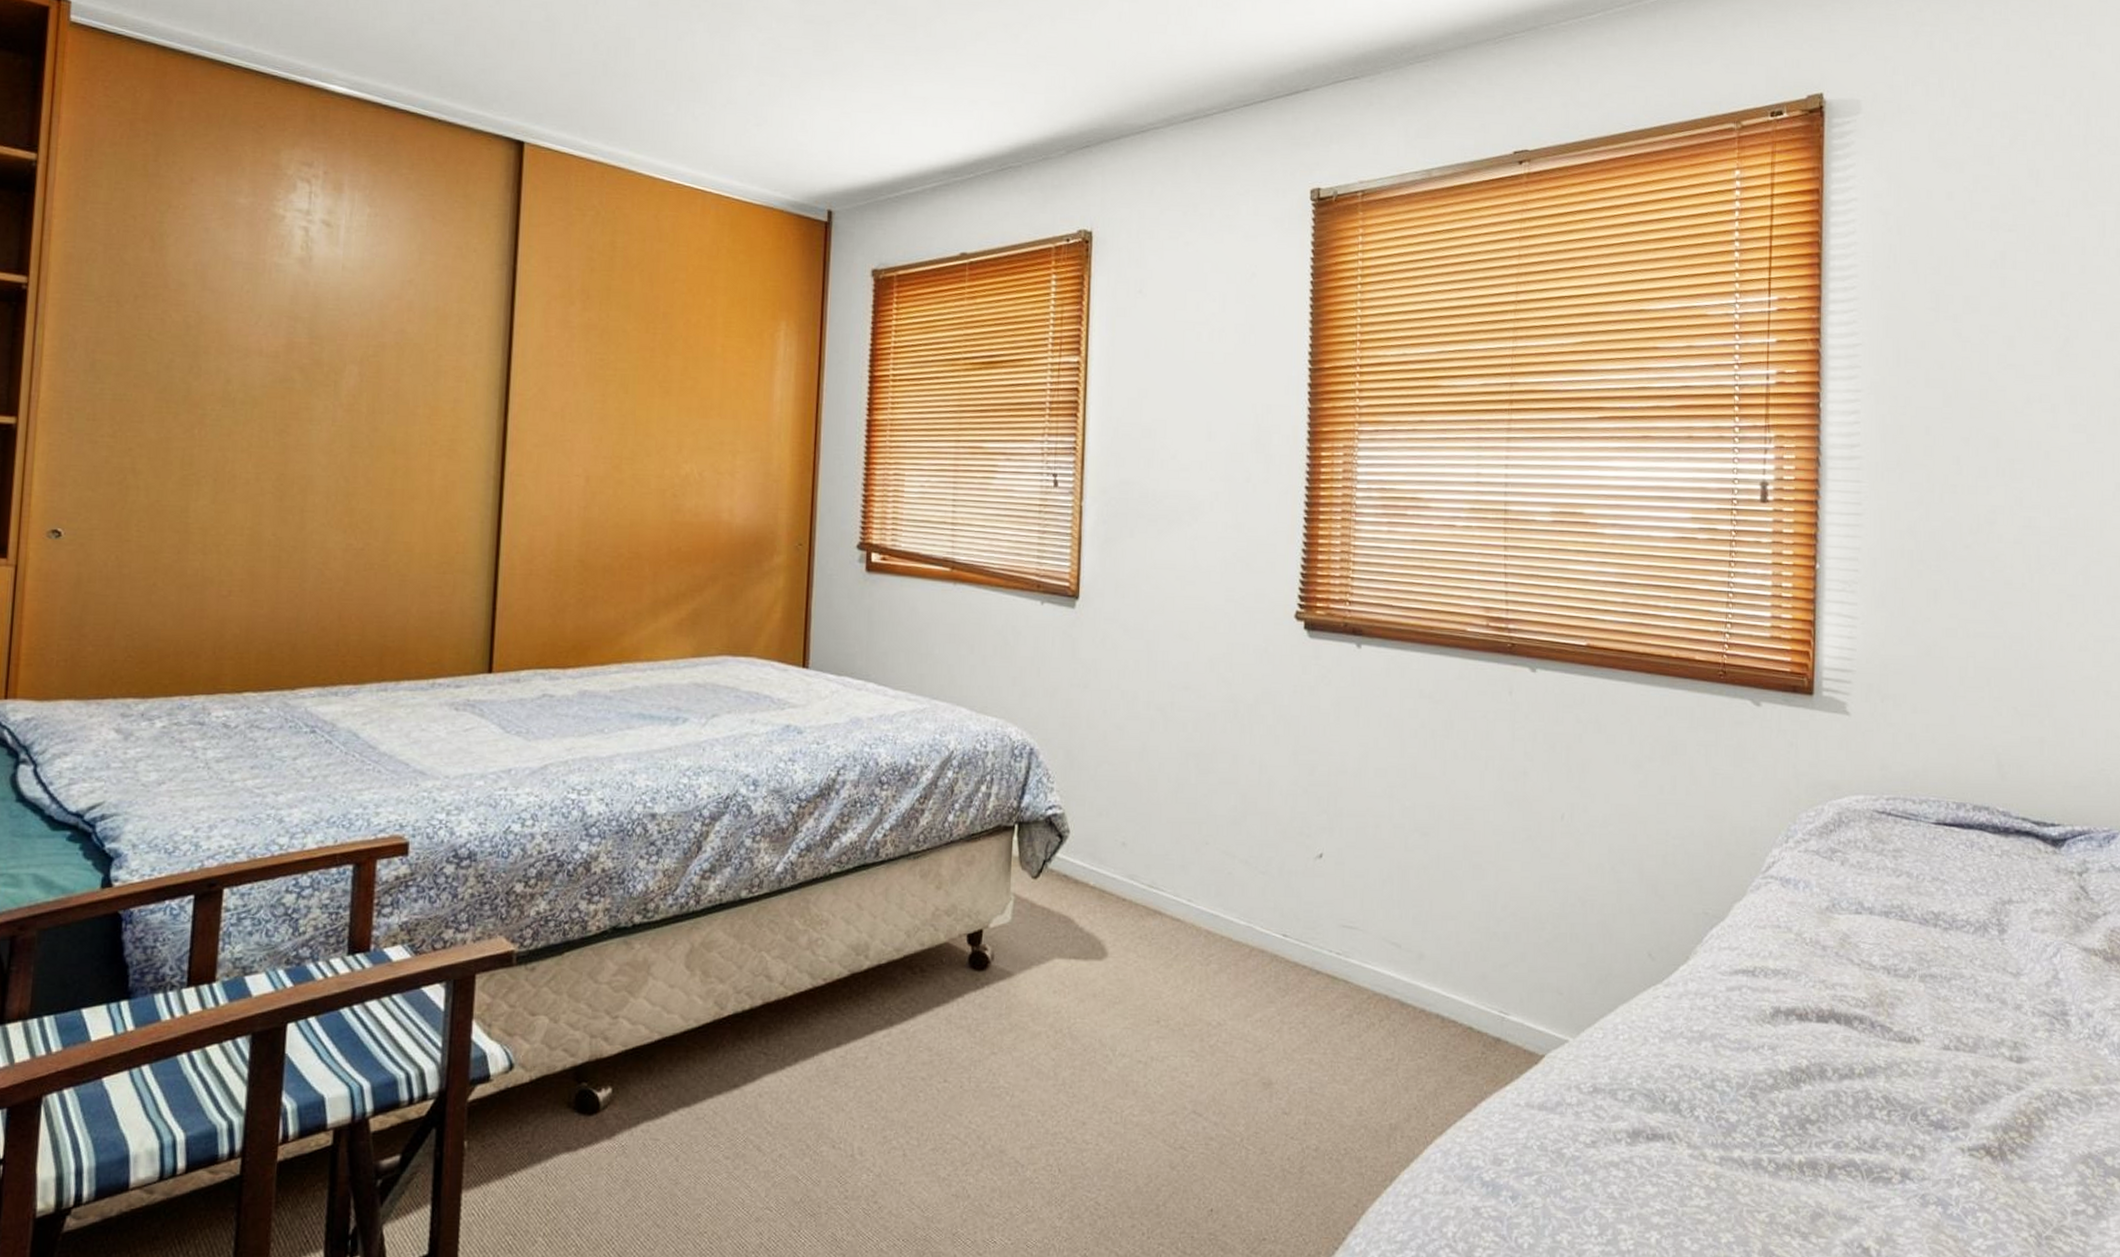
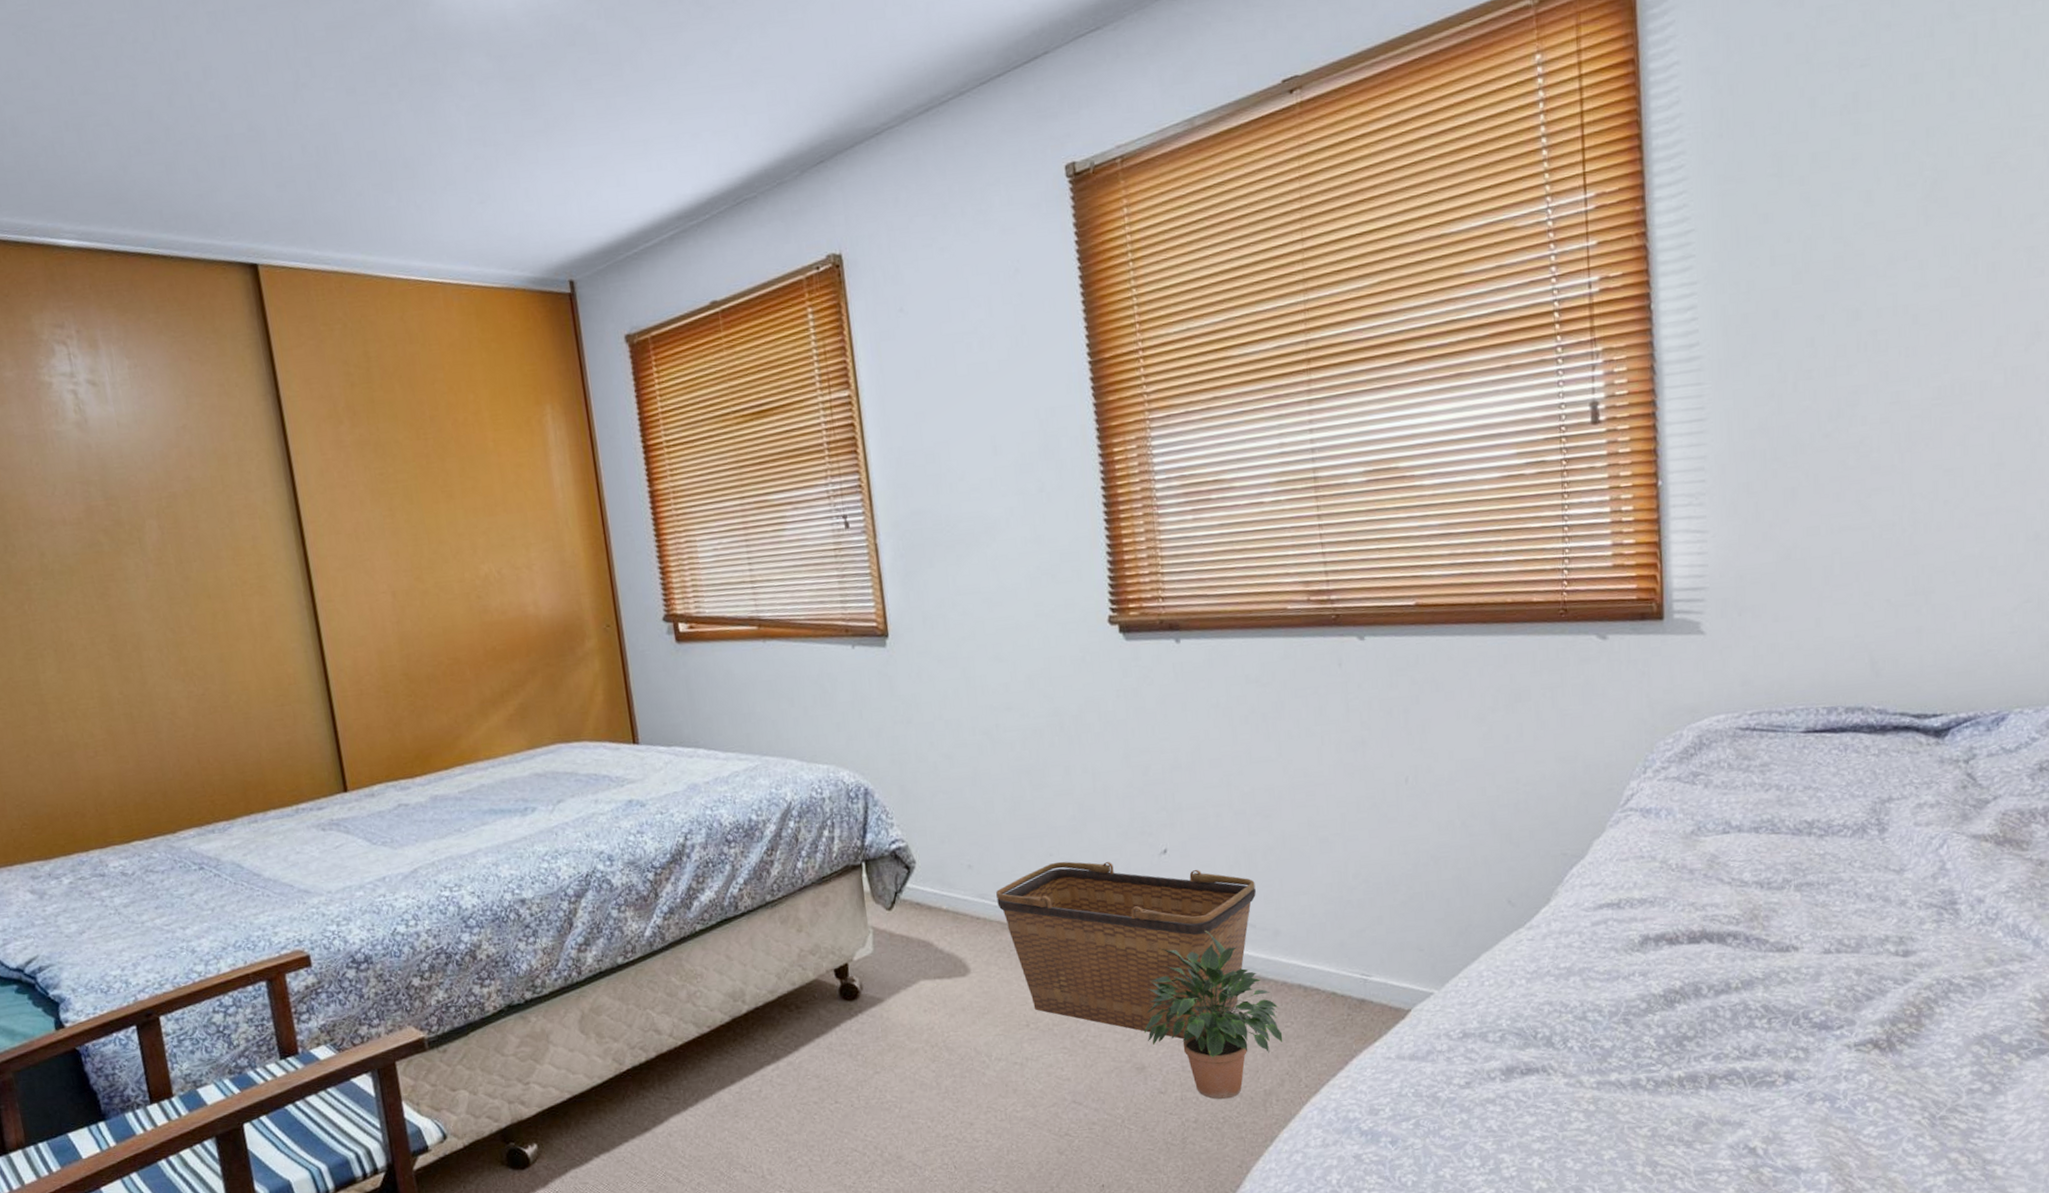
bicycle basket: none [1146,851,1405,1058] -> present [996,861,1256,1039]
potted plant: none [1275,944,1415,1129] -> present [1143,931,1283,1100]

